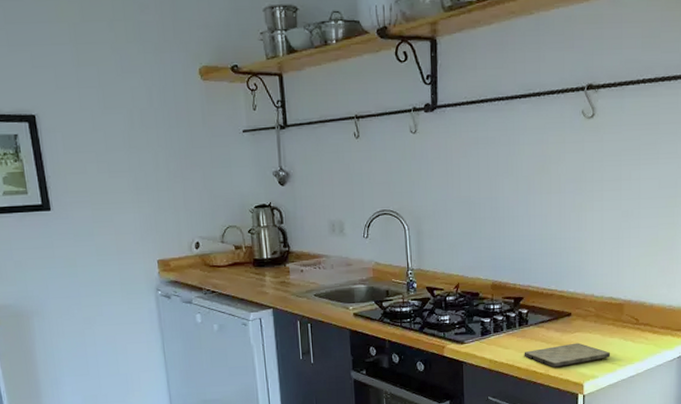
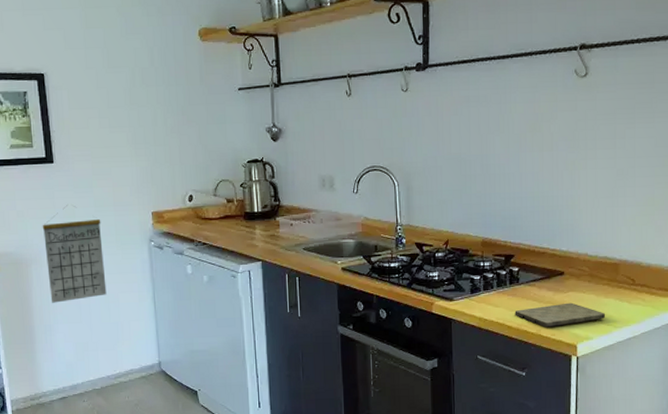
calendar: none [42,254,114,356] -> present [42,205,107,303]

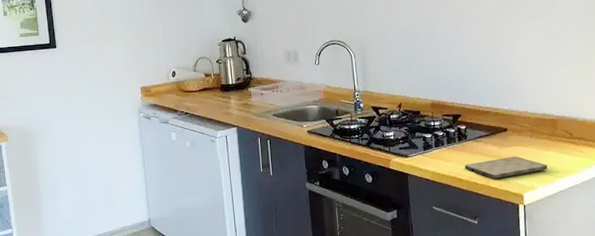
calendar: present [42,205,107,303] -> none [47,83,103,169]

